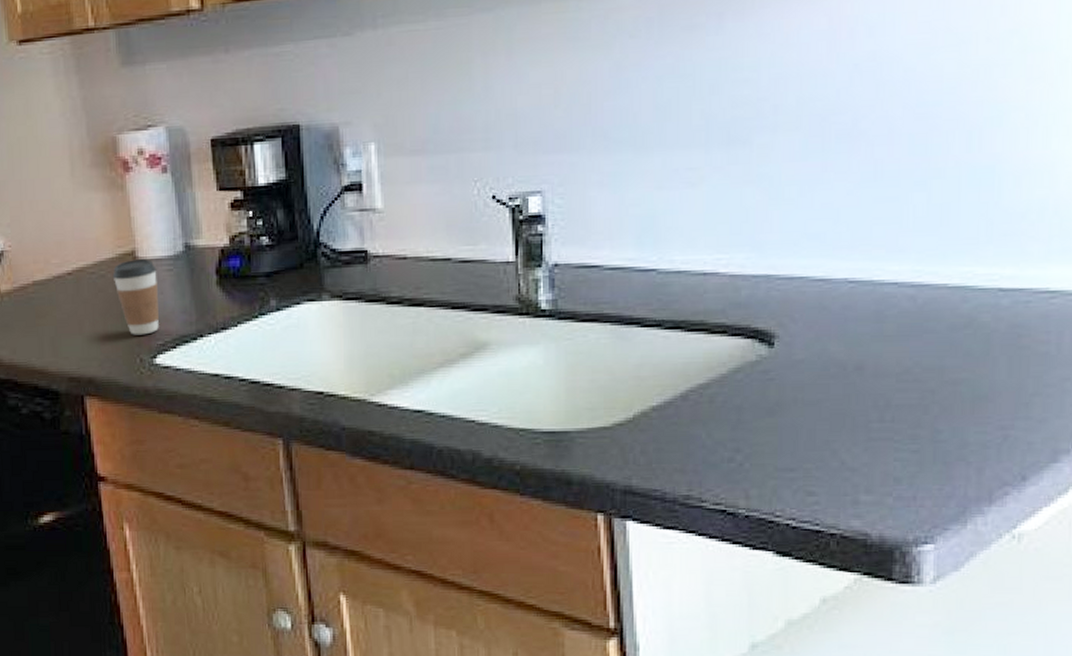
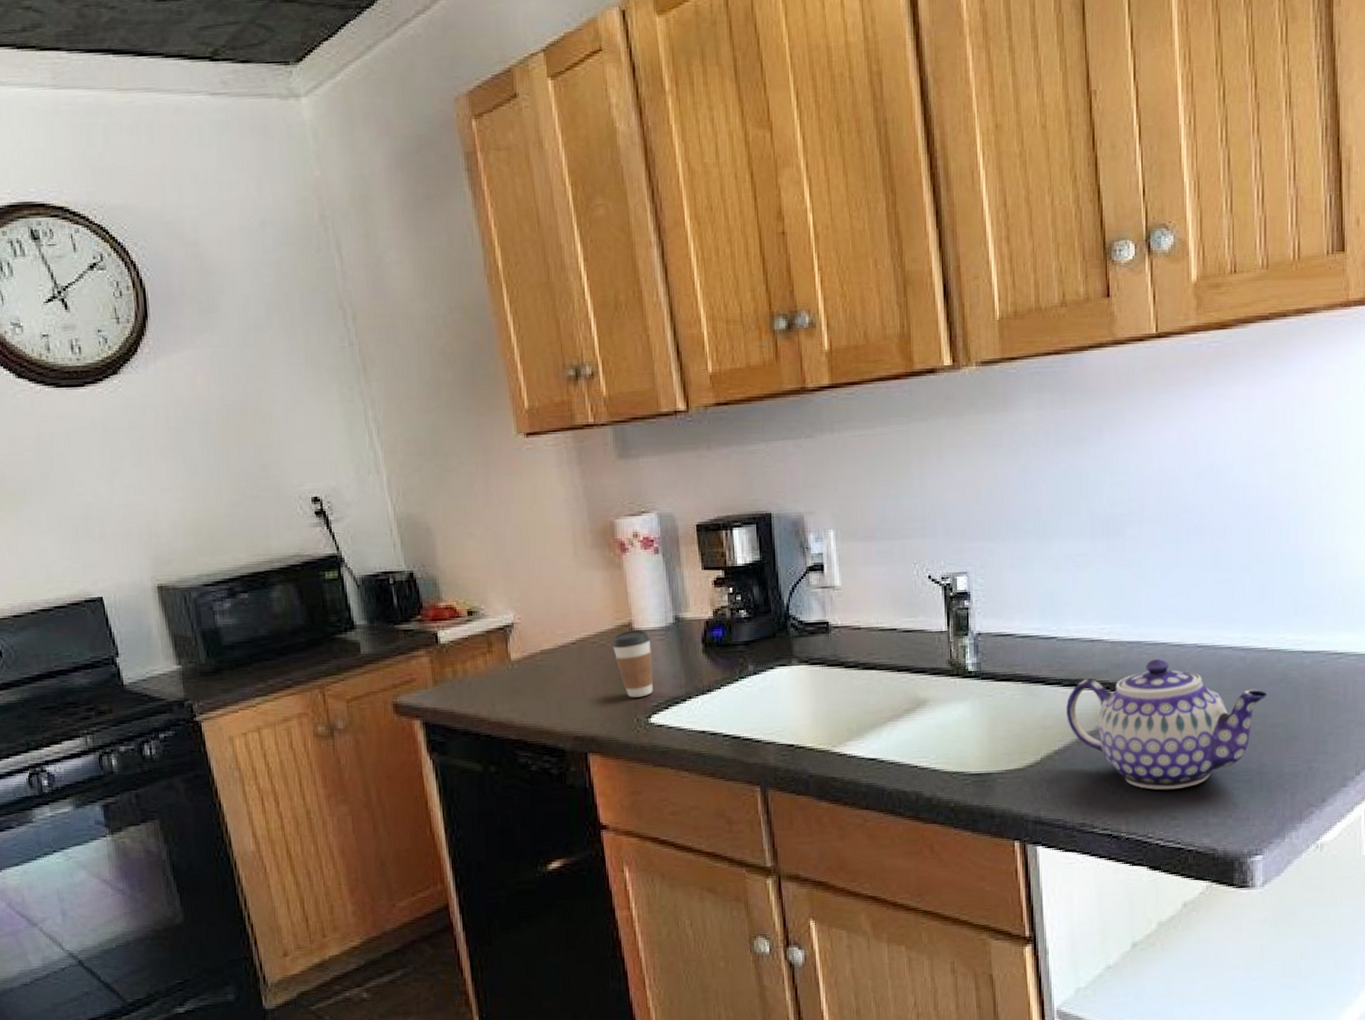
teapot: none [668,297,946,459] -> present [1066,659,1267,790]

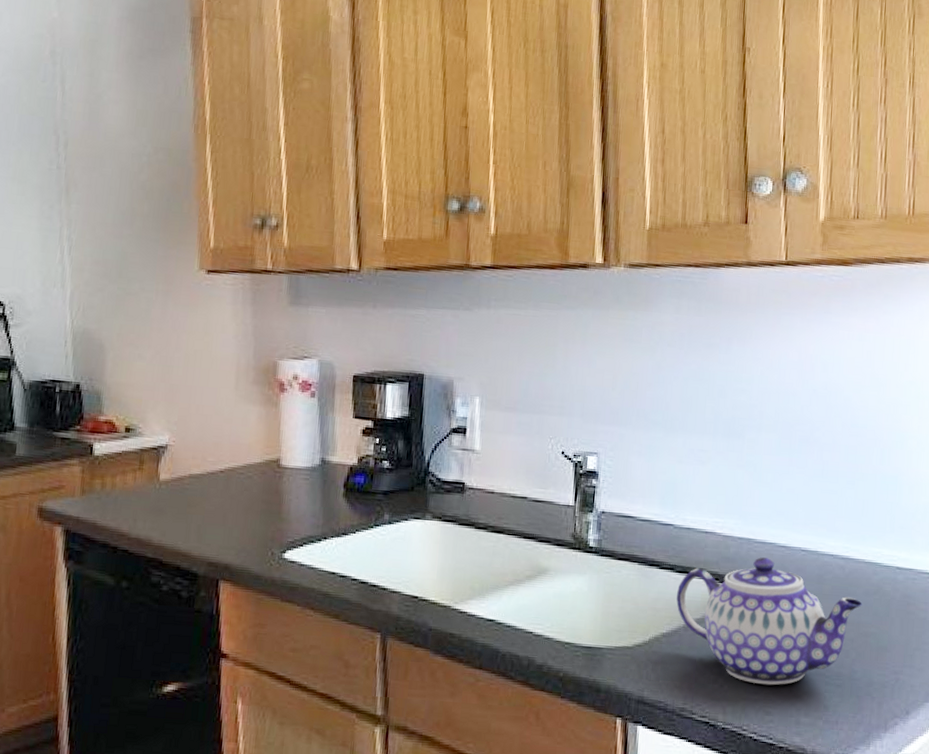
coffee cup: present [612,630,653,698] -> none [258,466,296,532]

